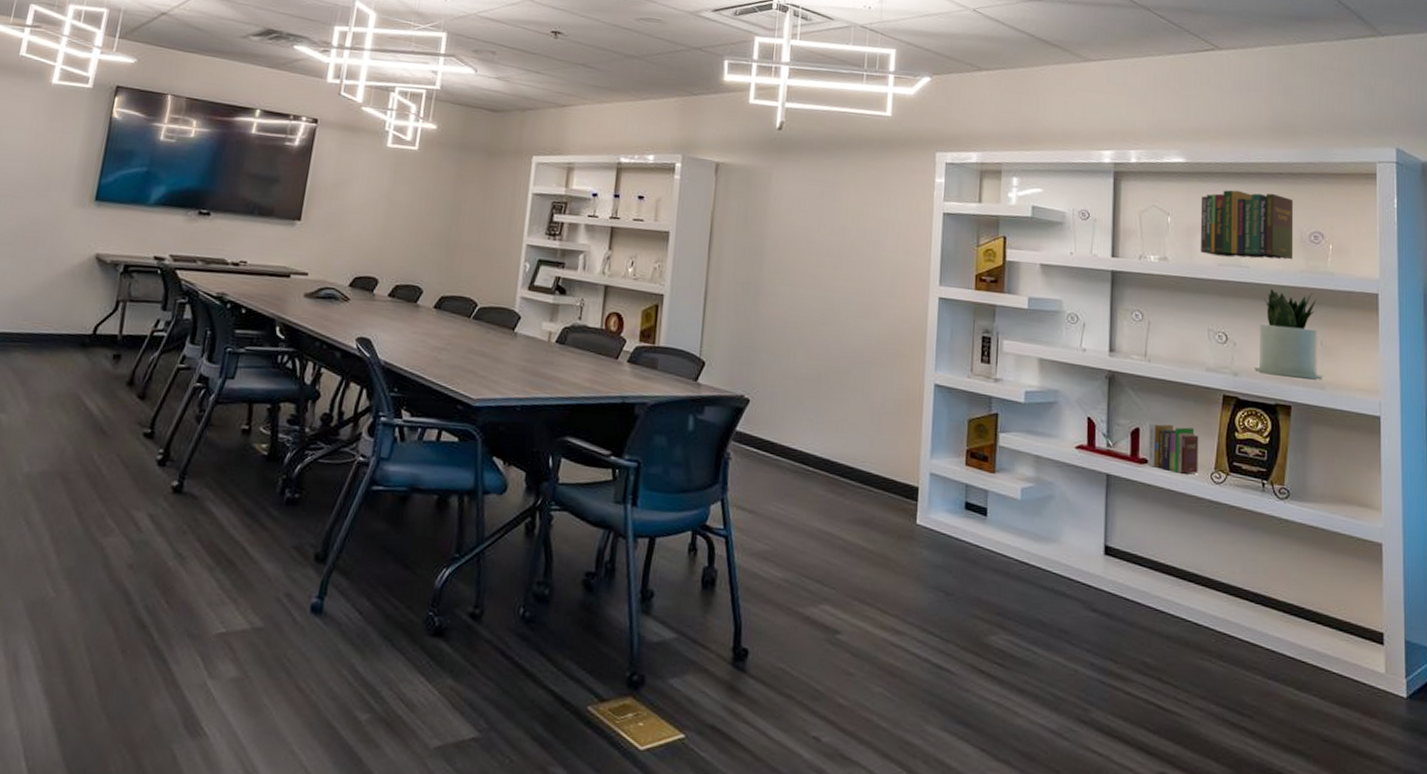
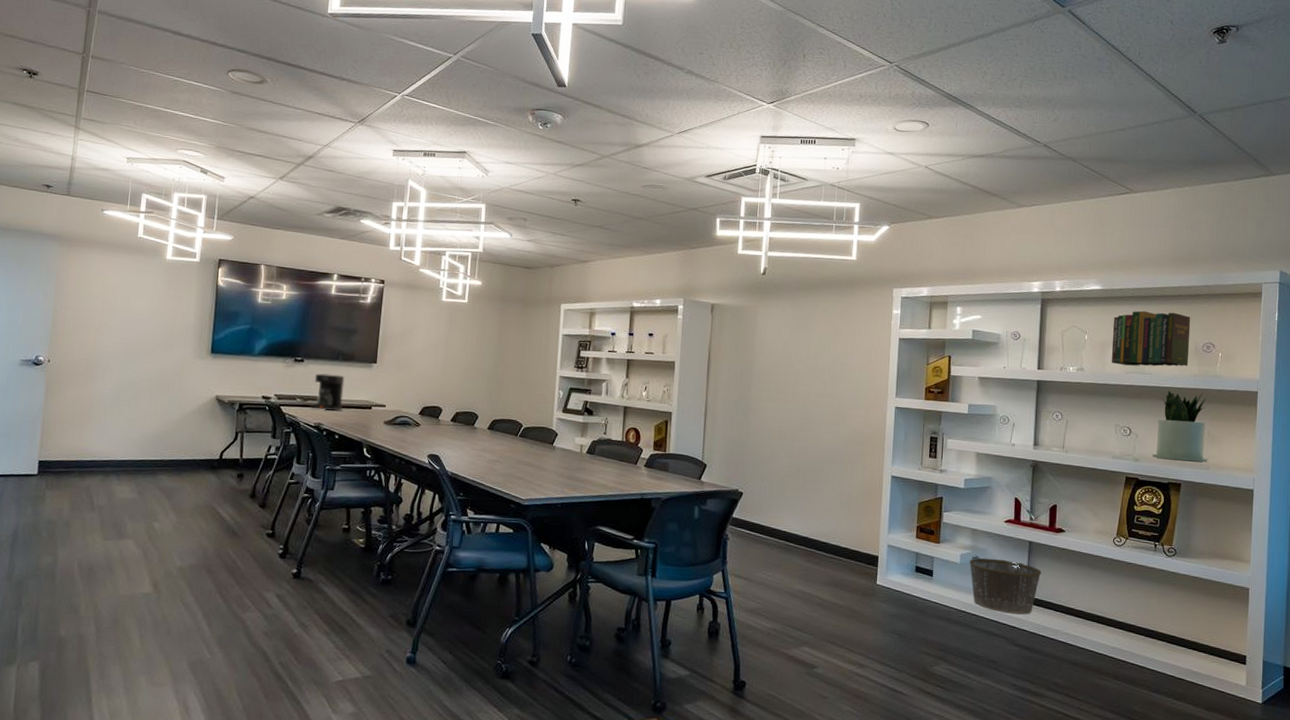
coffee maker: none [212,230,260,279] -> present [309,373,345,412]
basket: none [1033,491,1124,570] -> present [969,556,1042,615]
books: present [1147,423,1199,474] -> none [1062,500,1105,540]

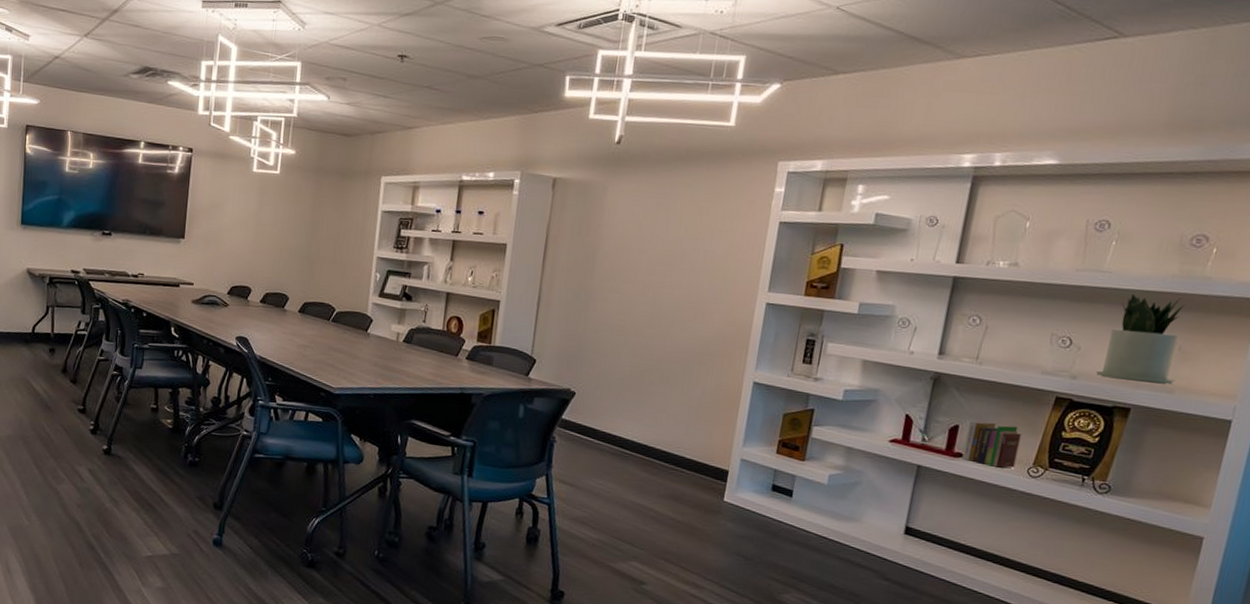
coffee maker: present [309,373,345,412] -> none [117,248,153,288]
basket: present [969,556,1042,615] -> none [838,478,929,547]
books: none [1062,500,1105,540] -> present [962,421,1022,468]
books: present [1111,310,1191,367] -> none [1057,192,1180,265]

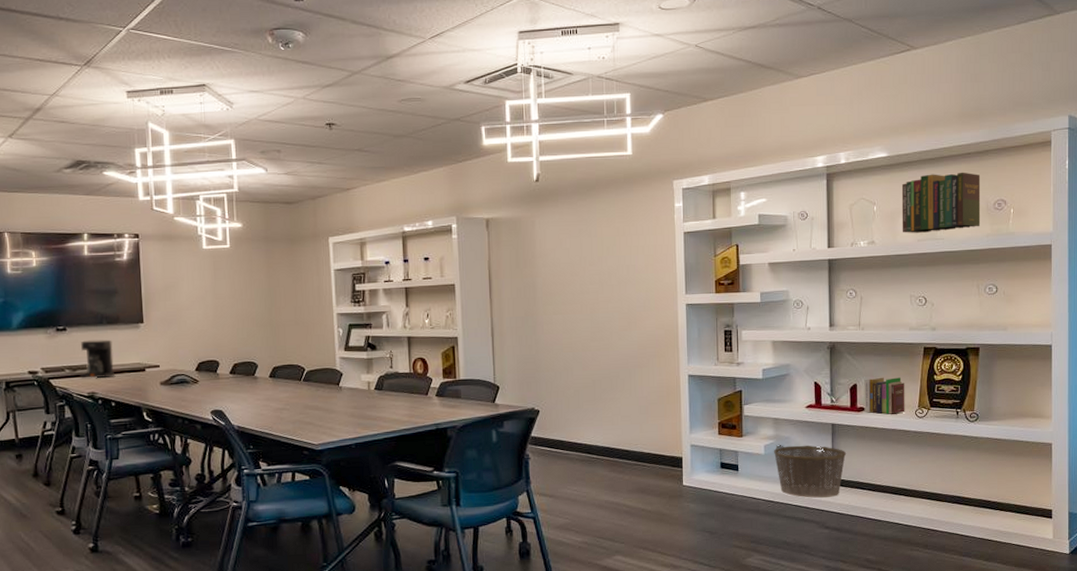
coffee maker: none [117,248,153,288] -> present [79,339,114,379]
basket: none [838,478,929,547] -> present [774,445,847,498]
books: none [1057,192,1180,265] -> present [901,172,981,233]
planter: present [1095,295,1185,385] -> none [948,252,1006,326]

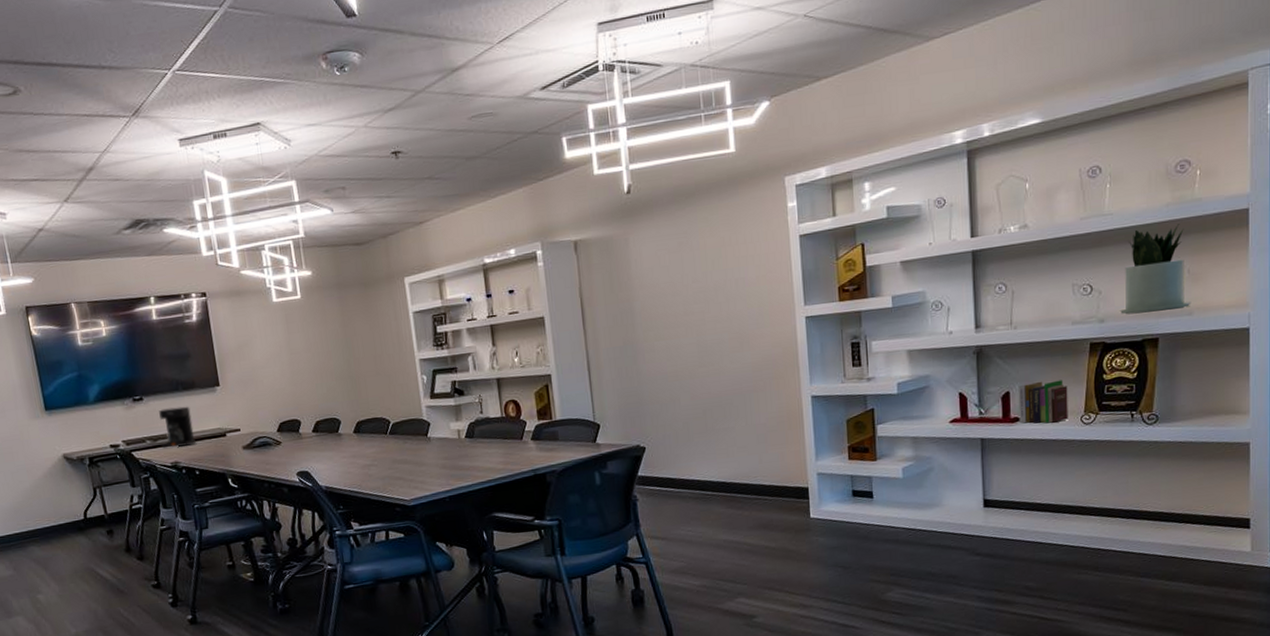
basket: present [774,445,847,498] -> none [914,464,999,523]
books: present [901,172,981,233] -> none [1059,131,1159,212]
planter: none [948,252,1006,326] -> present [1119,224,1192,315]

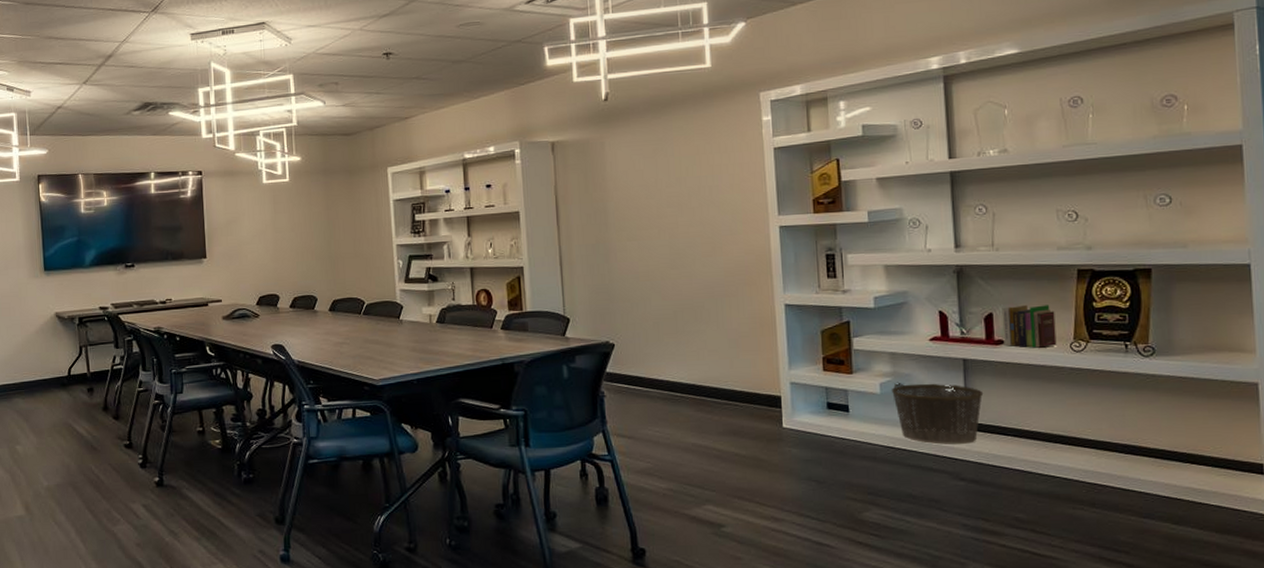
coffee maker: present [159,406,196,449] -> none [146,275,179,314]
basket: none [914,464,999,523] -> present [892,383,984,445]
planter: present [1119,224,1192,315] -> none [1107,156,1185,243]

